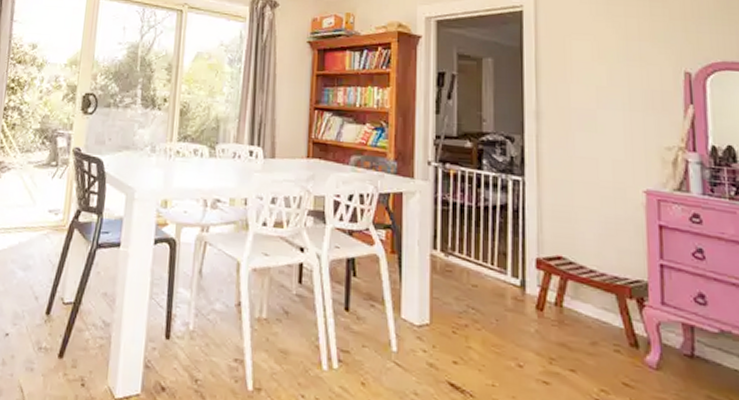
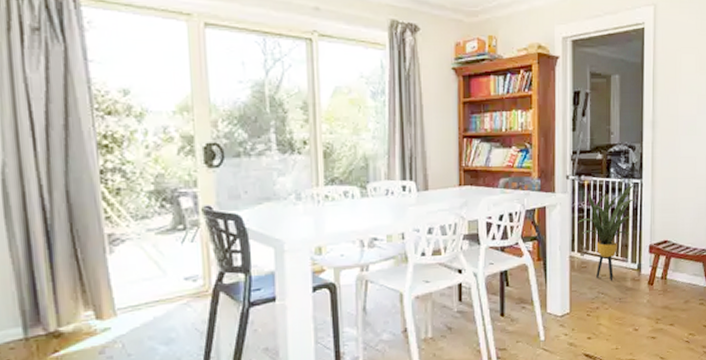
house plant: none [441,182,517,295] -> present [578,185,636,281]

